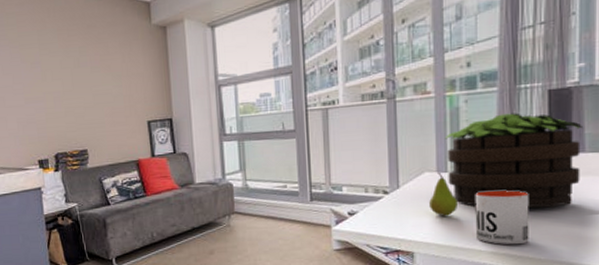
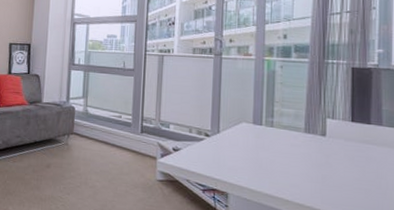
fruit: present [429,172,459,216] -> none [245,124,271,165]
potted plant: present [444,113,582,209] -> none [261,82,380,171]
mug: present [475,190,529,244] -> none [284,147,333,200]

